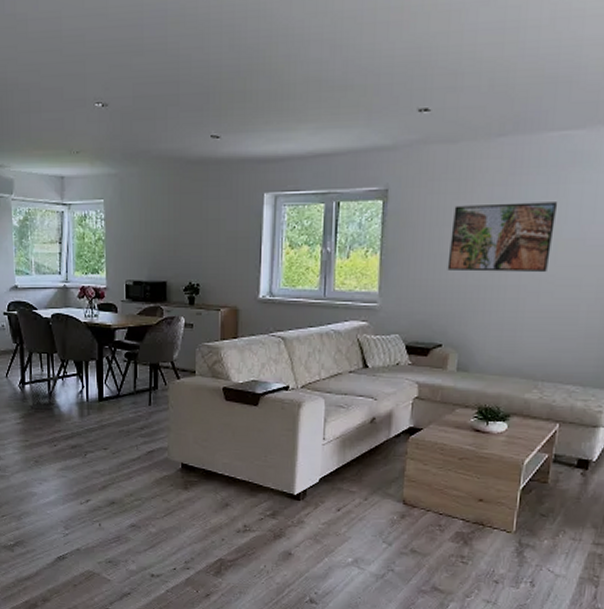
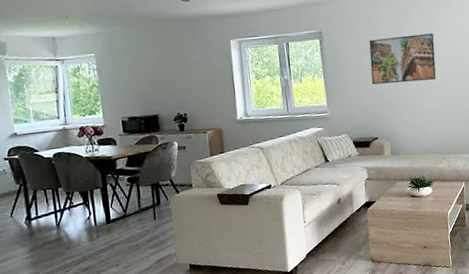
waste bin: present [28,373,58,410] -> none [34,206,66,242]

